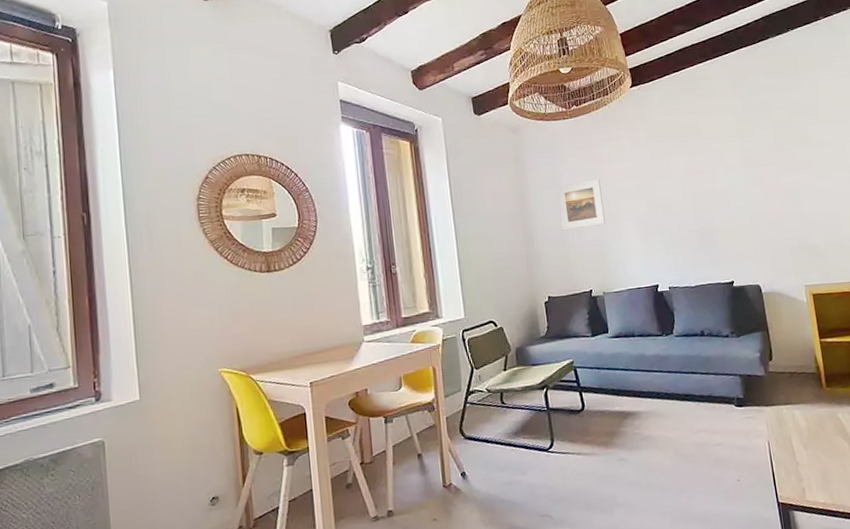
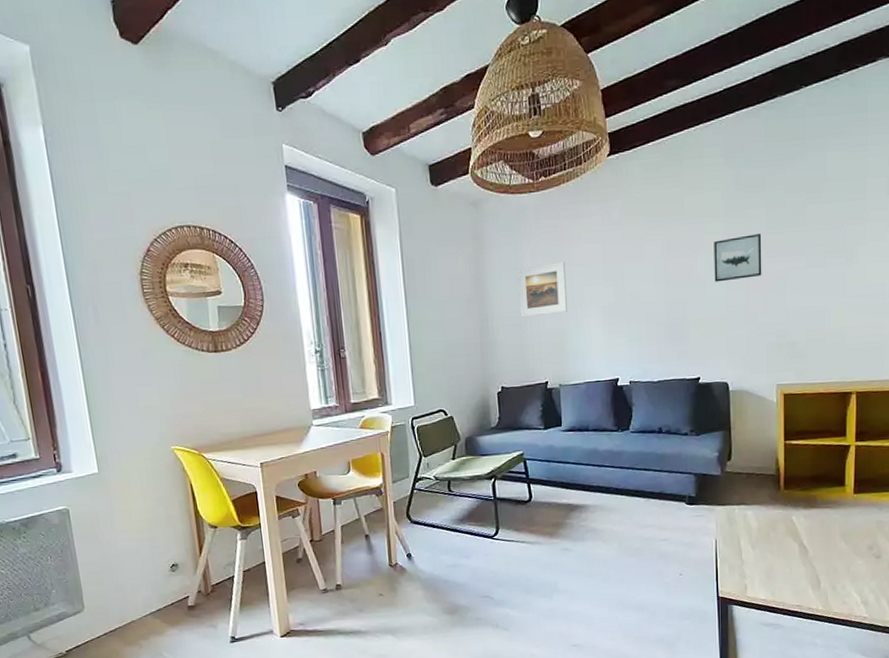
wall art: none [731,151,778,194] -> present [714,234,762,282]

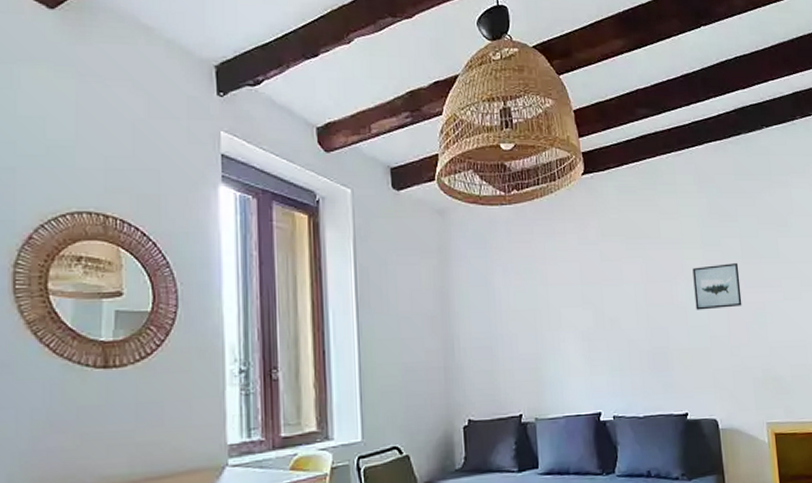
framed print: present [517,262,567,318] -> none [488,280,543,340]

